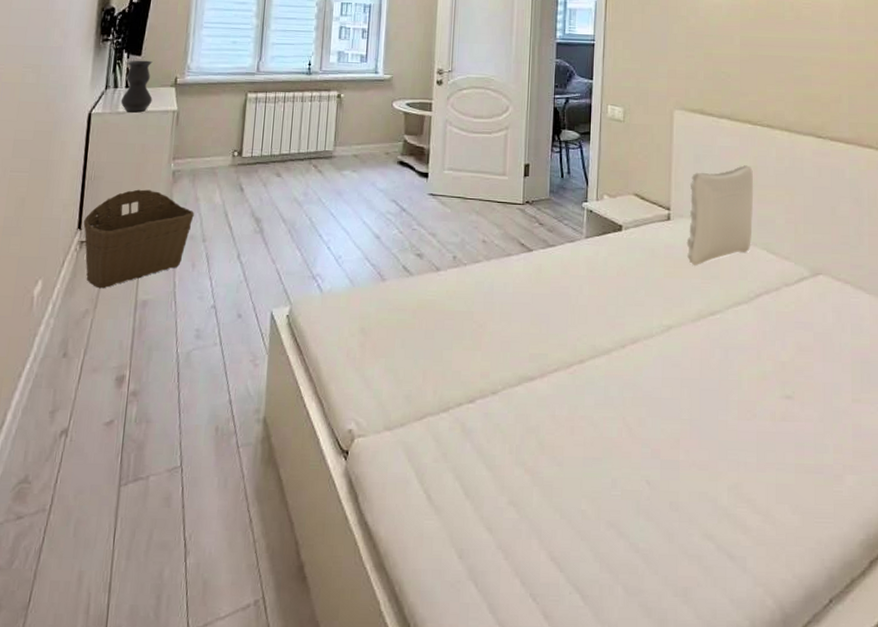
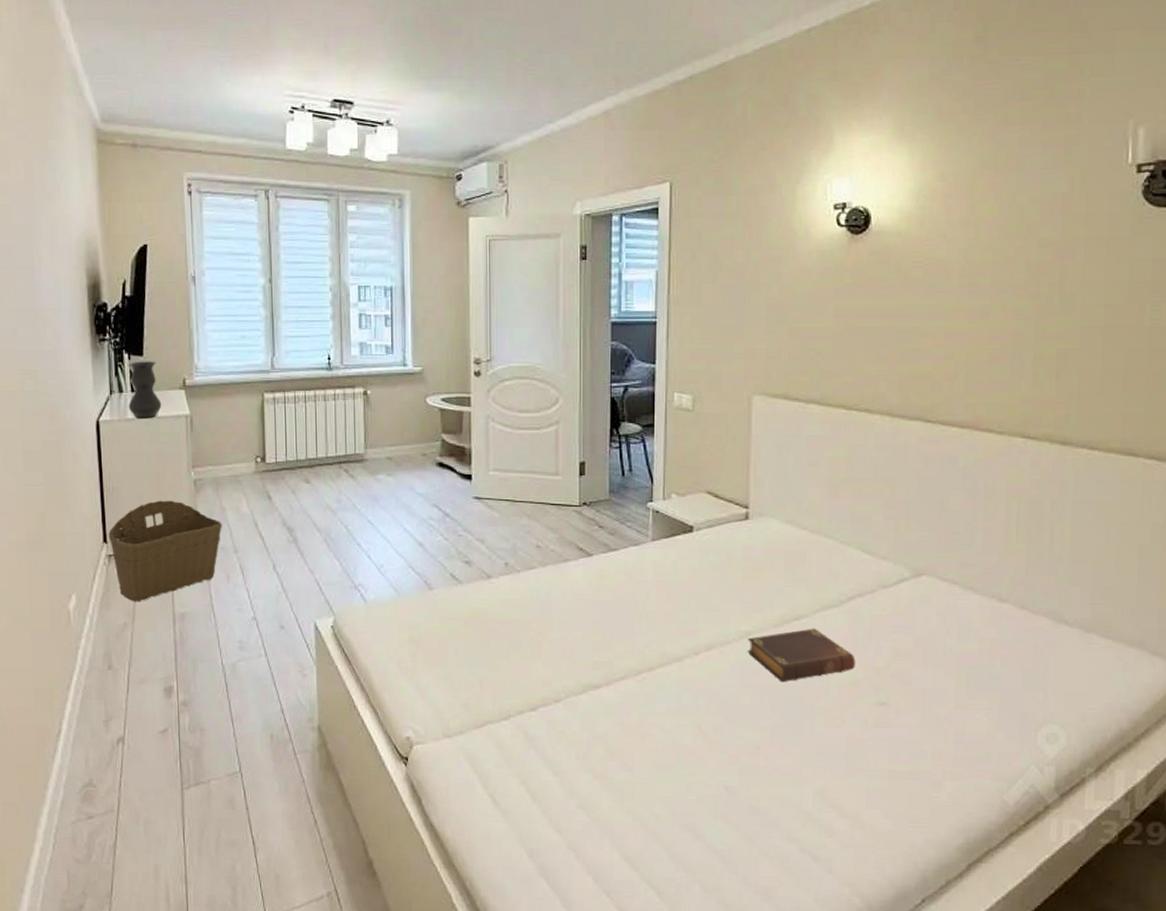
book: none [668,323,764,375] -> present [747,628,856,682]
pillow: present [686,165,754,265] -> none [767,456,847,568]

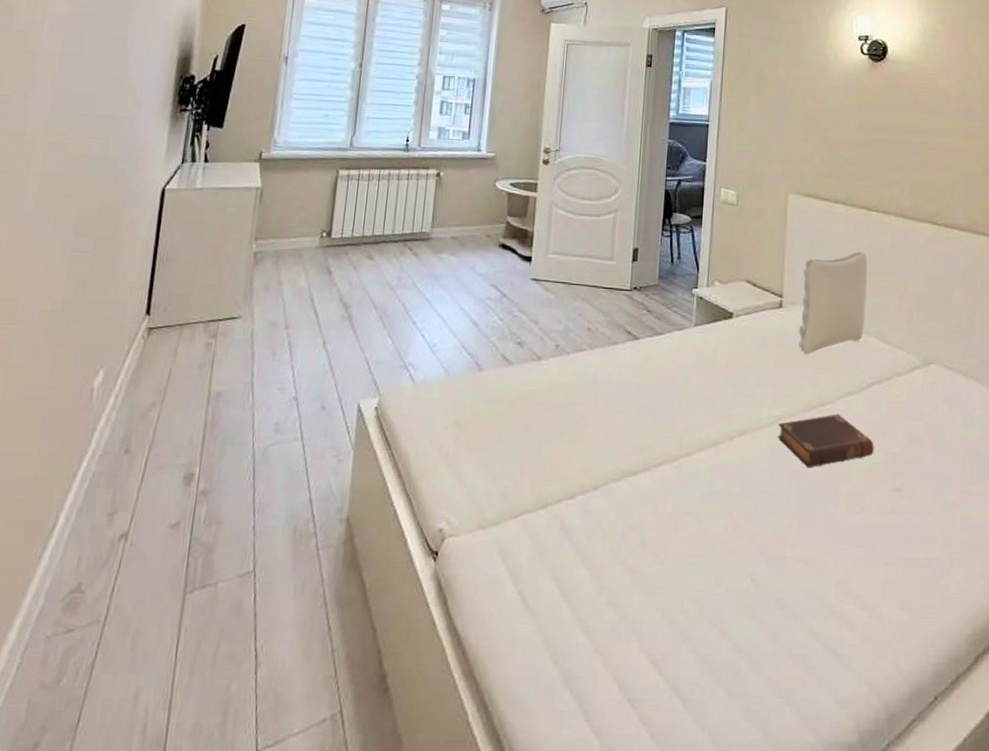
wicker basket: present [108,500,222,602] -> none [152,271,277,379]
vase: present [128,361,162,420] -> none [198,132,236,190]
pillow: none [767,456,847,568] -> present [798,252,868,354]

